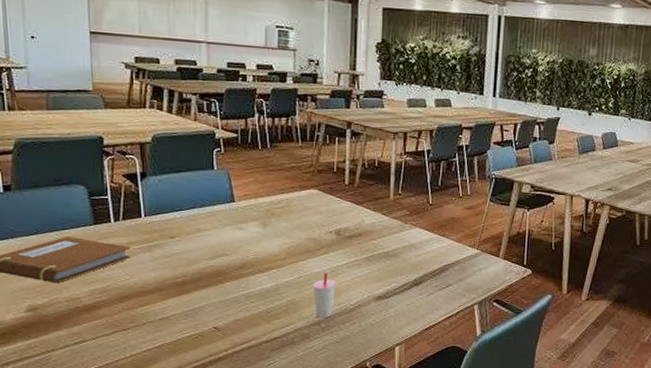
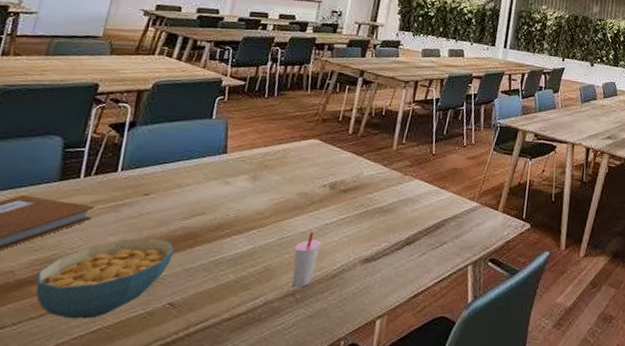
cereal bowl: none [99,274,208,337] -> present [35,238,175,319]

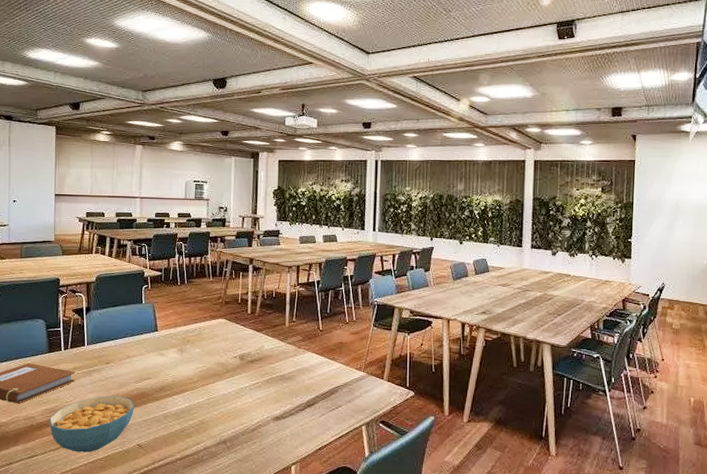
cup: present [292,231,322,288] -> none [220,394,240,438]

